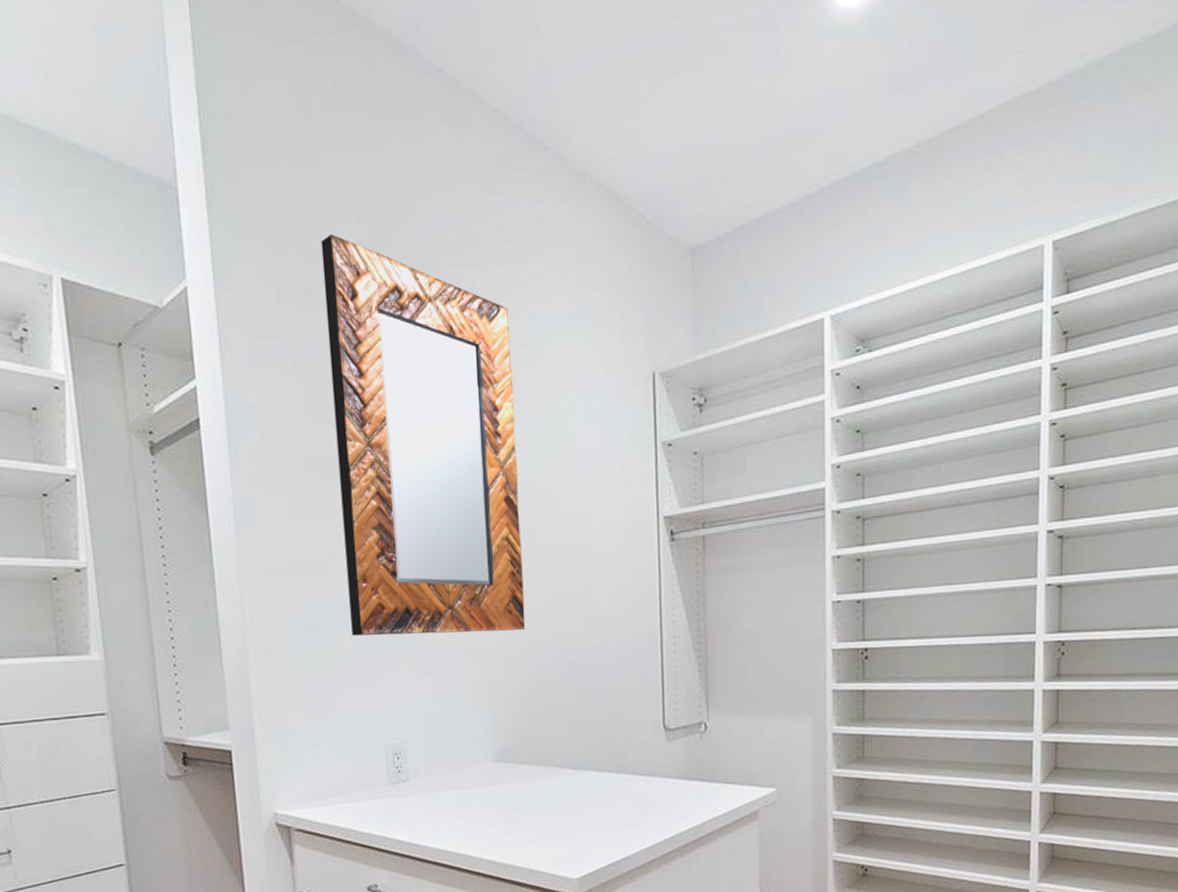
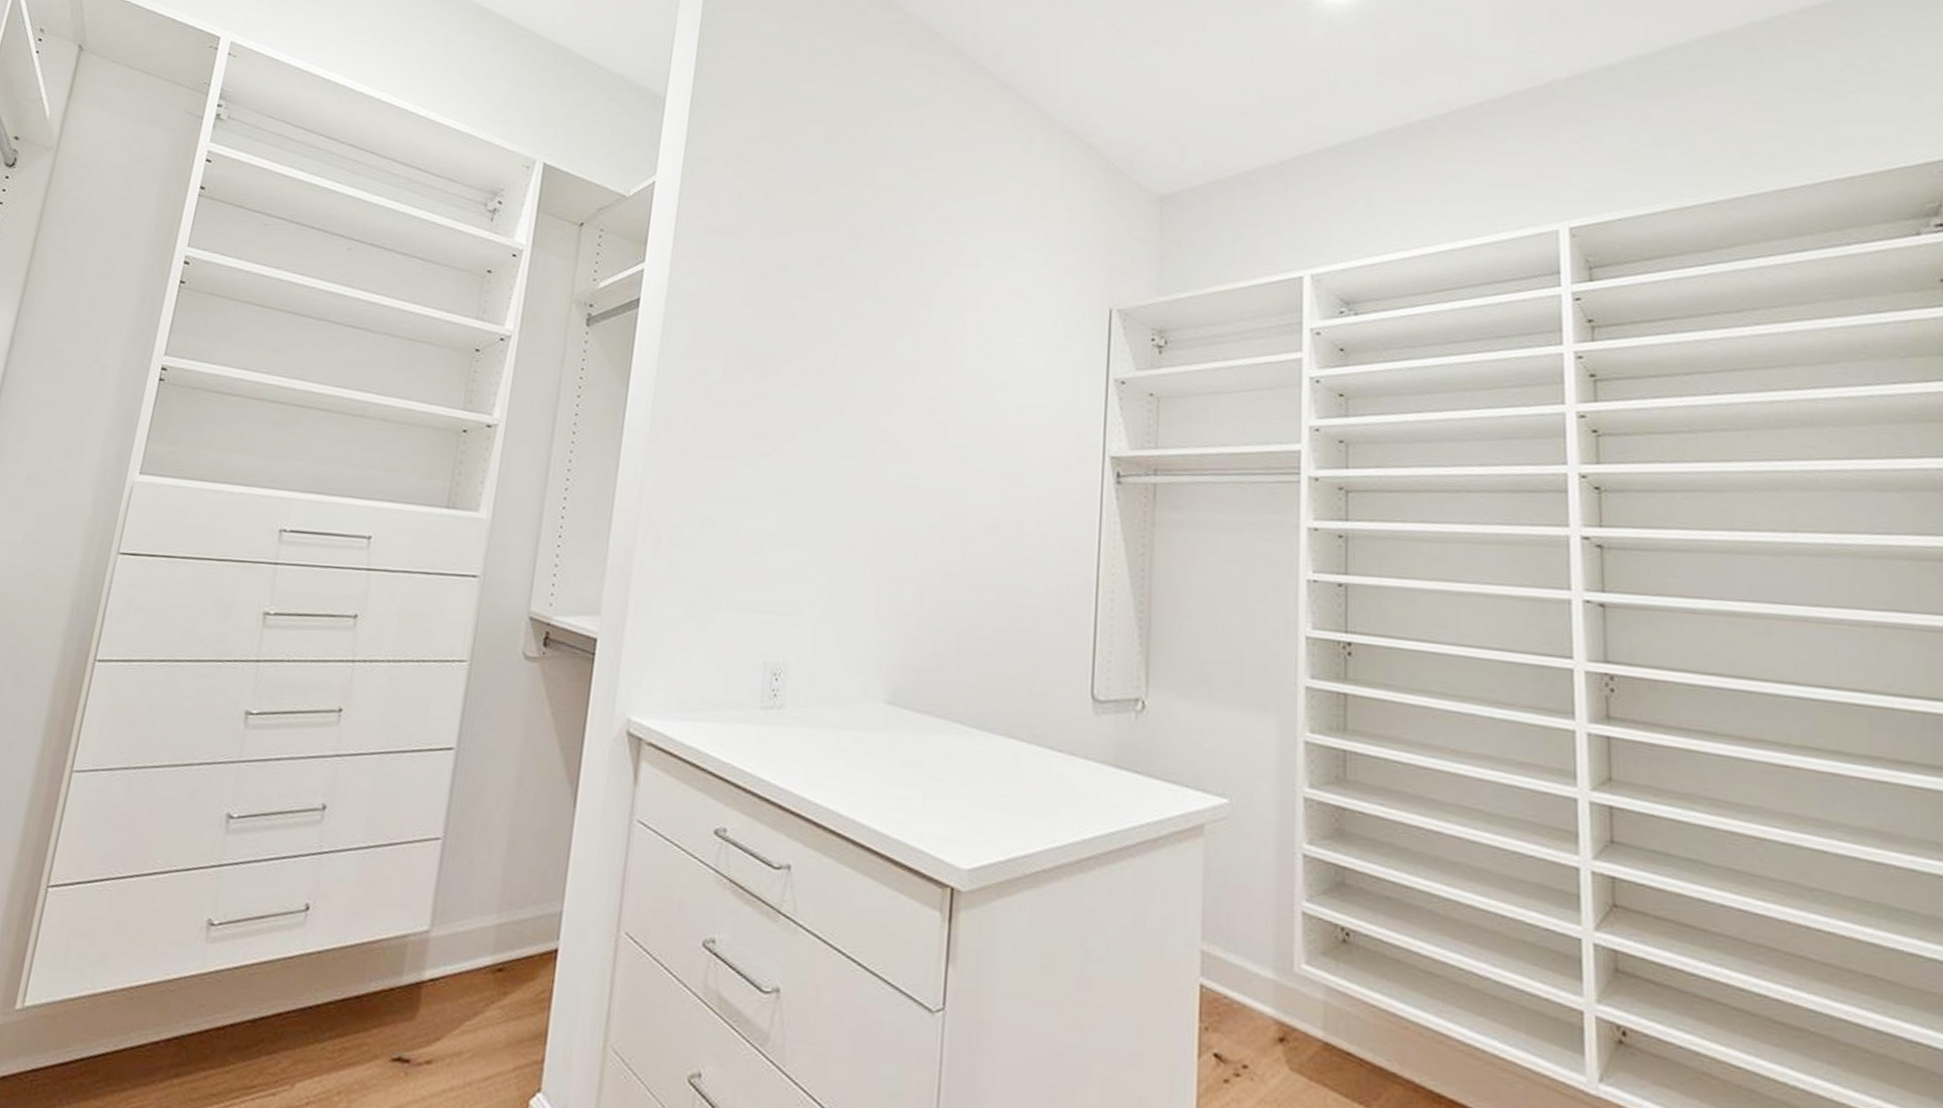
home mirror: present [320,234,525,636] -> none [750,150,963,557]

